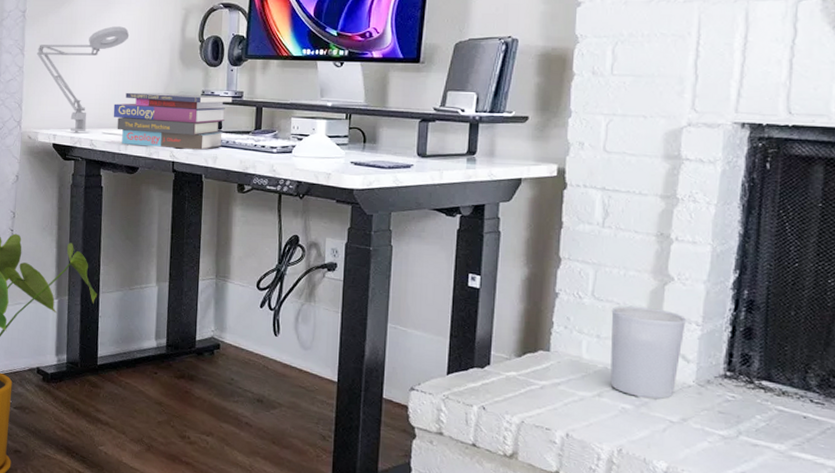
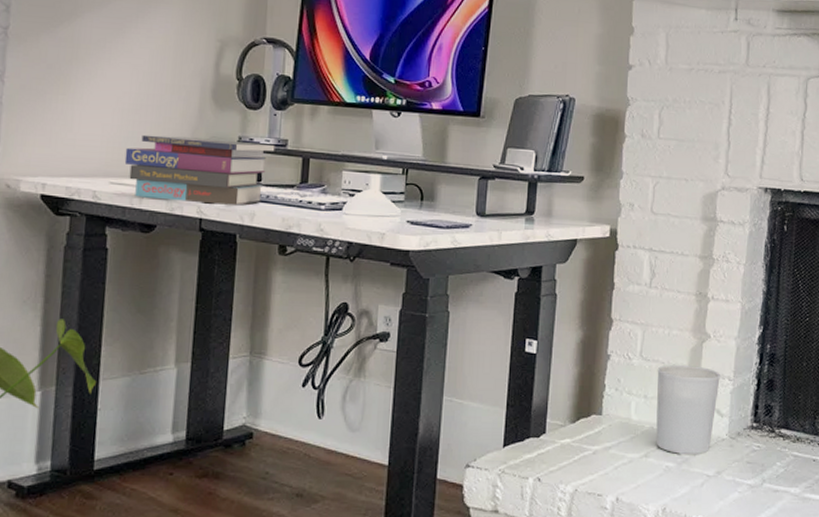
desk lamp: present [36,26,130,133] -> none [21,54,149,183]

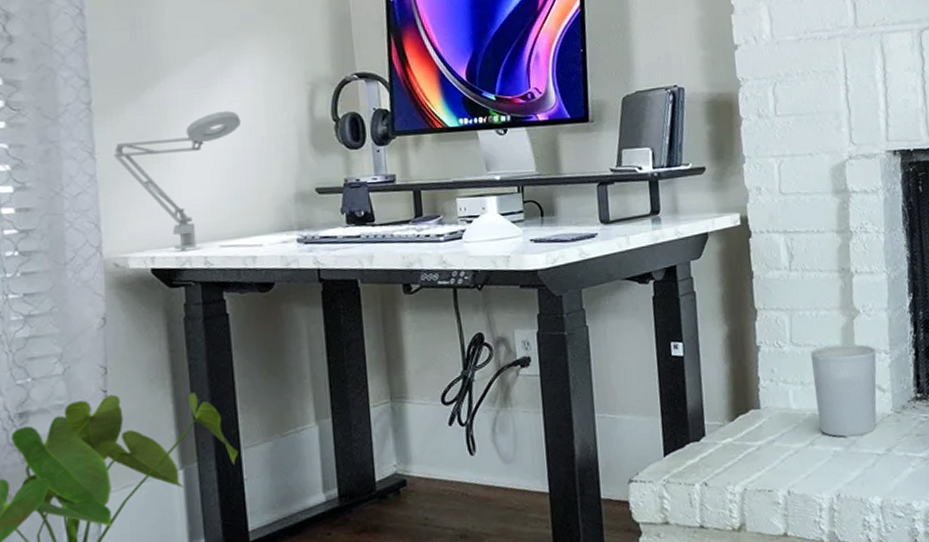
desk lamp: none [21,54,149,183] -> present [113,111,242,252]
books: present [124,134,275,205] -> none [230,181,384,257]

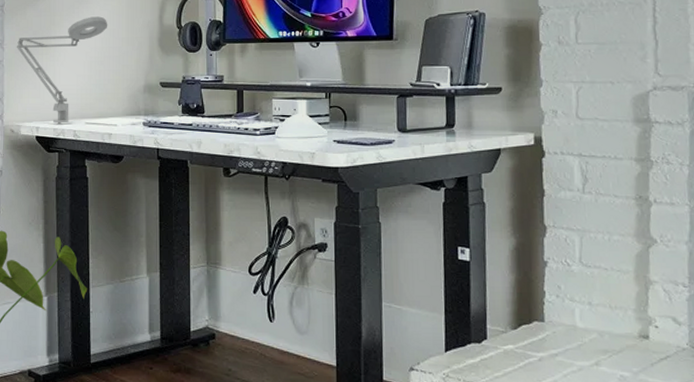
candle holder: present [810,344,877,437] -> none [600,270,673,365]

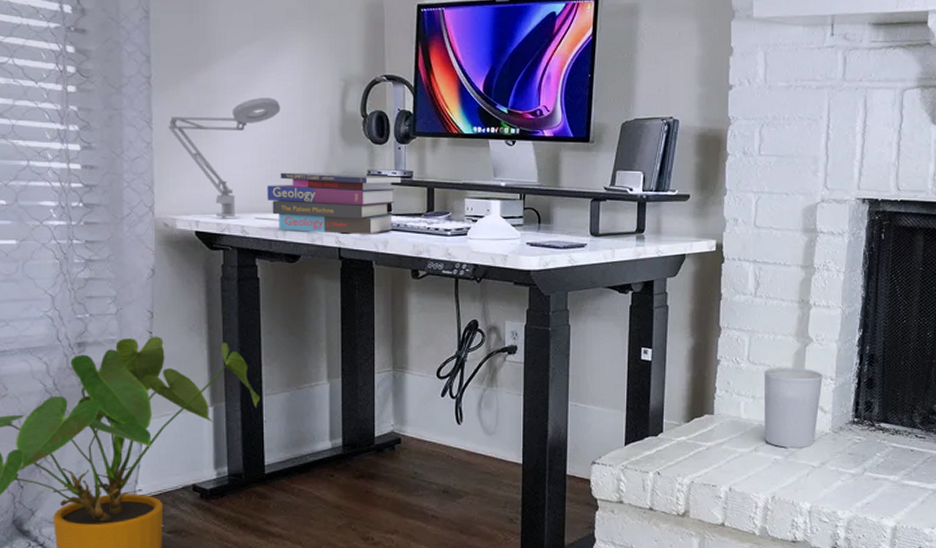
books: none [95,80,213,136] -> present [267,172,402,234]
candle holder: none [600,270,673,365] -> present [764,366,823,449]

